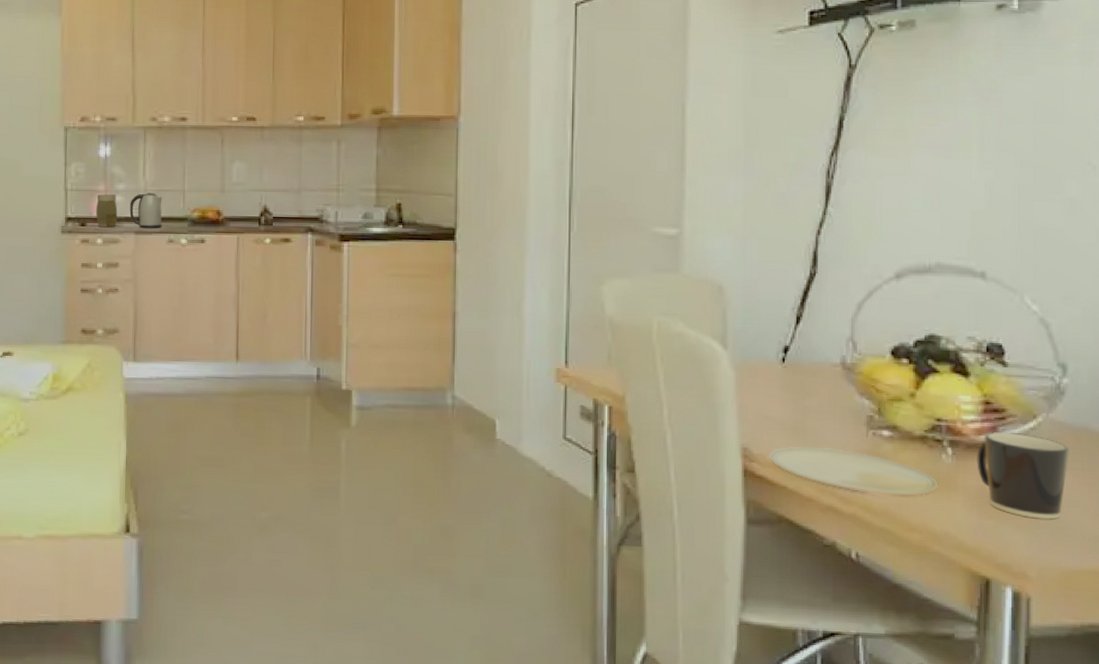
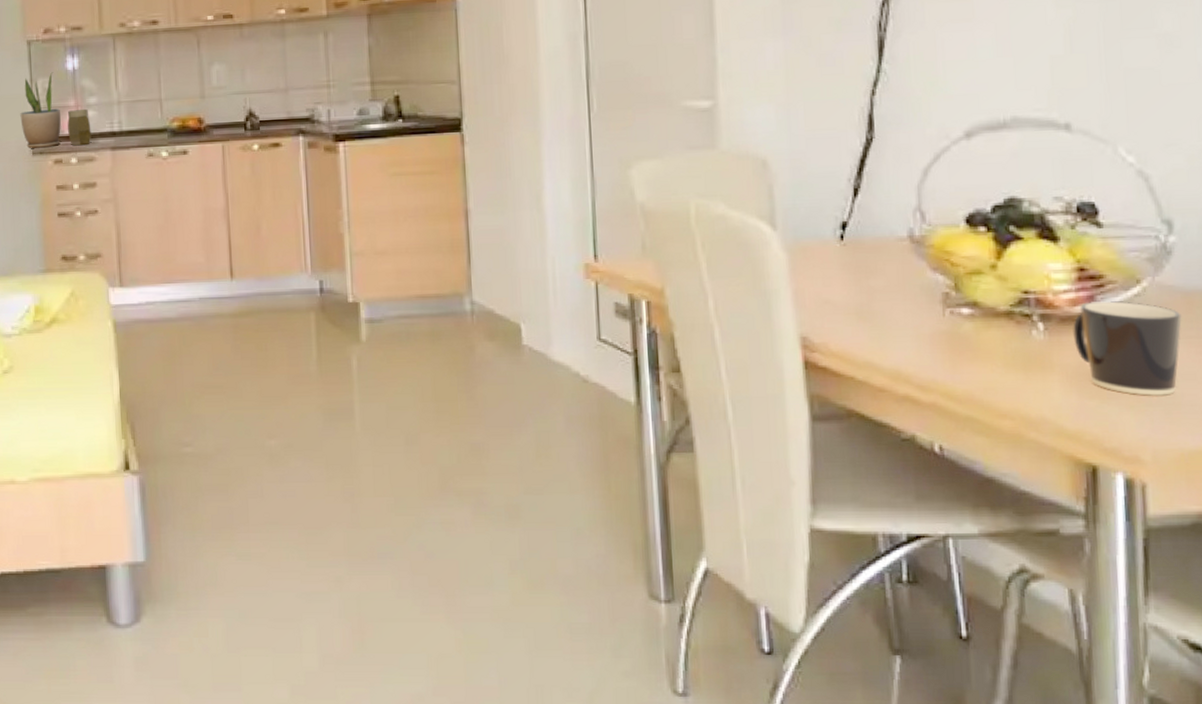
potted plant: none [53,158,90,228] -> present [20,72,61,149]
kettle: present [129,192,162,229] -> none [103,104,140,144]
plate: present [769,446,939,496] -> none [832,330,1030,380]

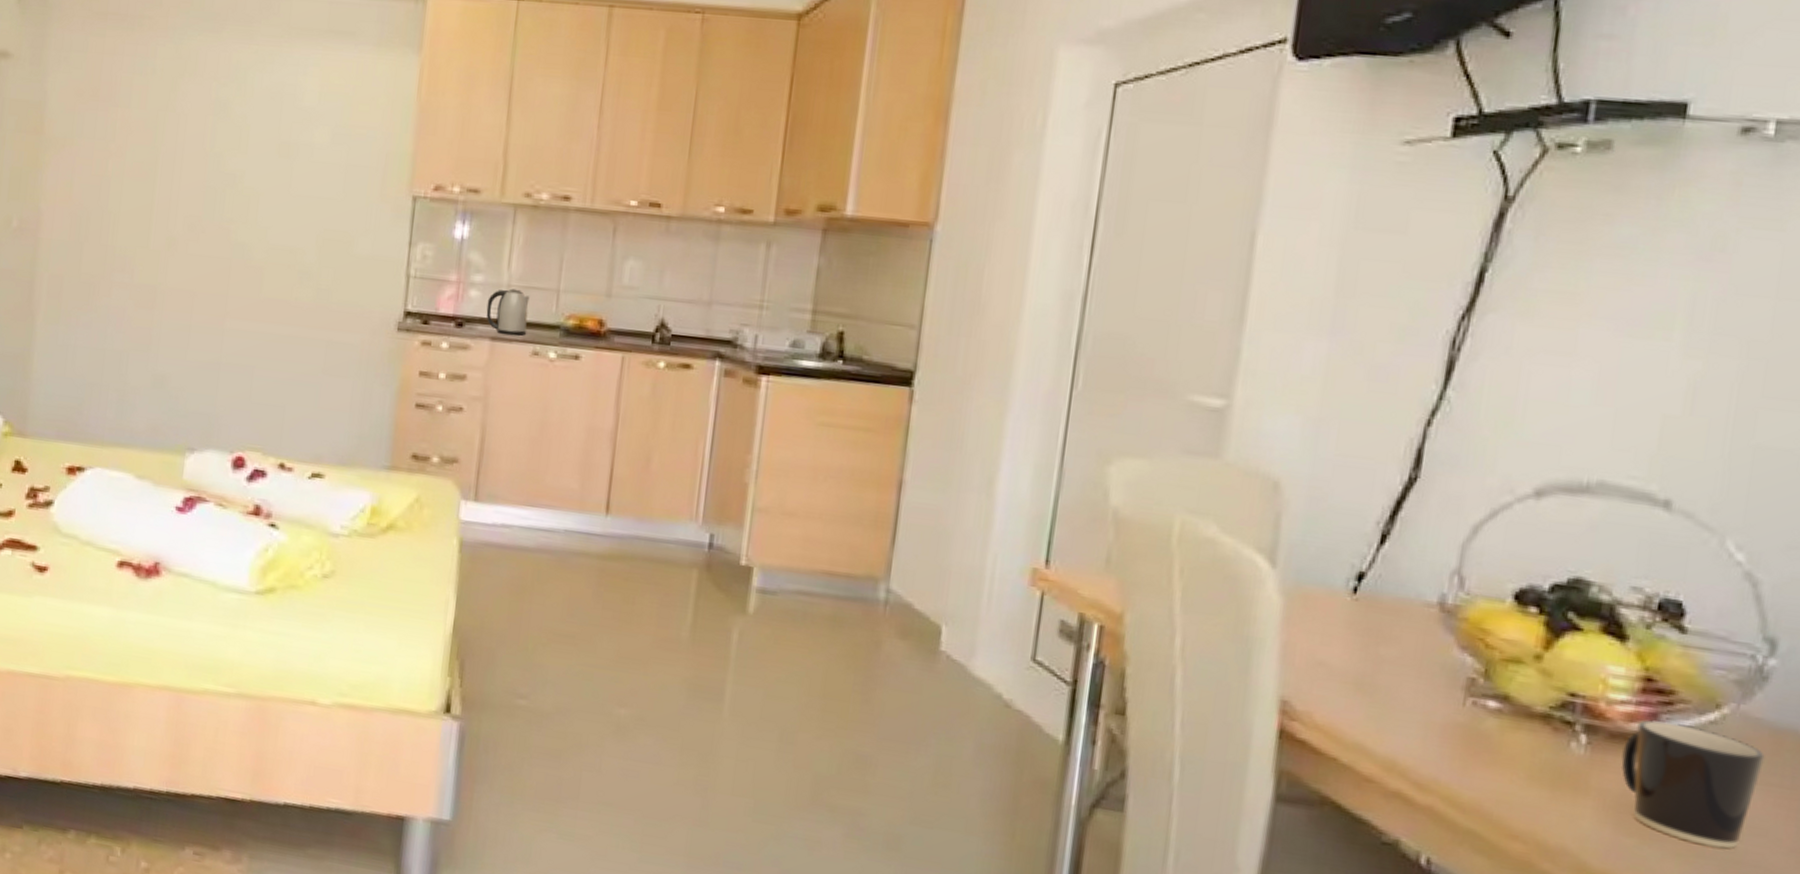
potted plant: present [20,72,61,149] -> none [390,237,438,326]
jar: present [67,109,92,146] -> none [443,286,472,330]
kettle: none [103,104,140,144] -> present [486,288,530,337]

